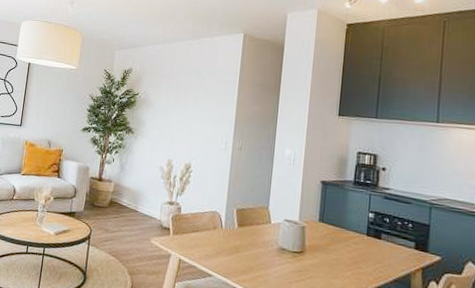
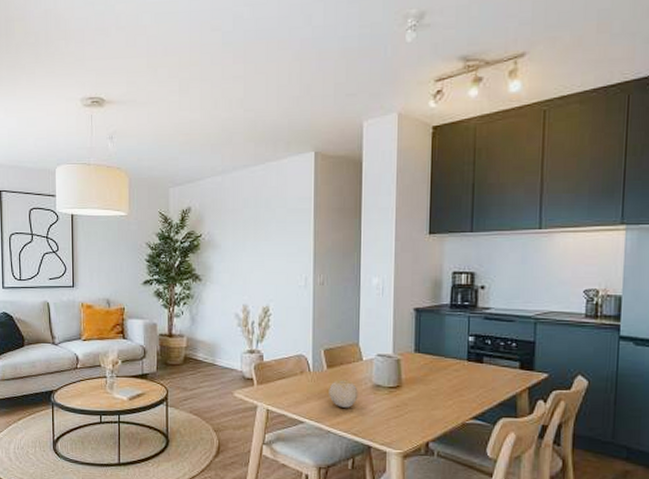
fruit: none [237,238,265,267] -> present [329,379,358,408]

